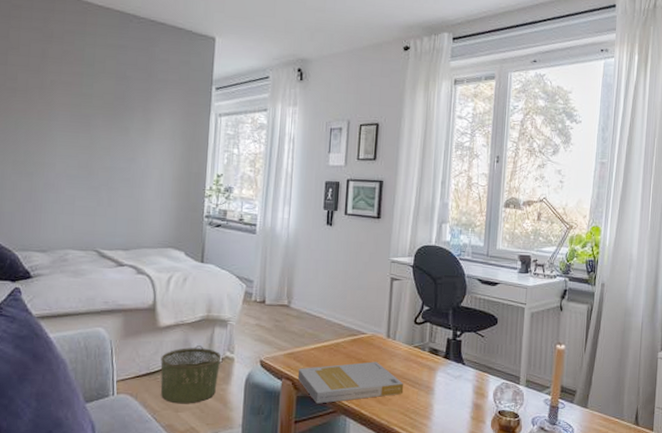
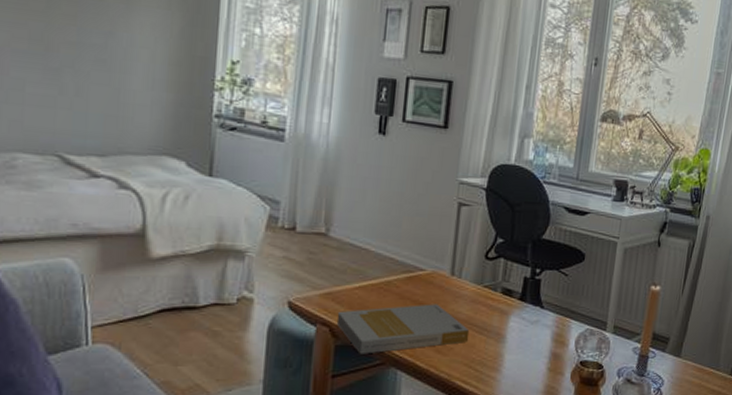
basket: present [160,346,222,404] -> none [153,282,237,356]

